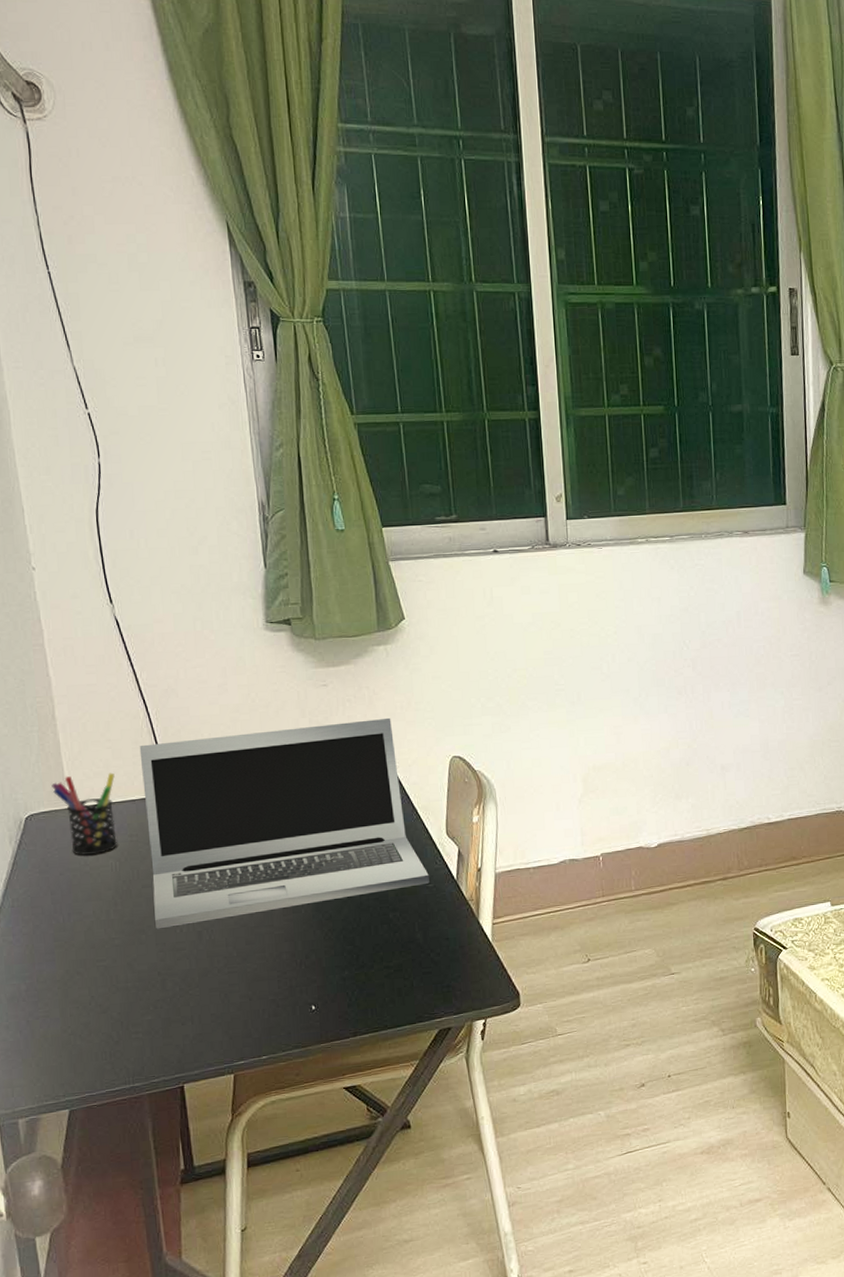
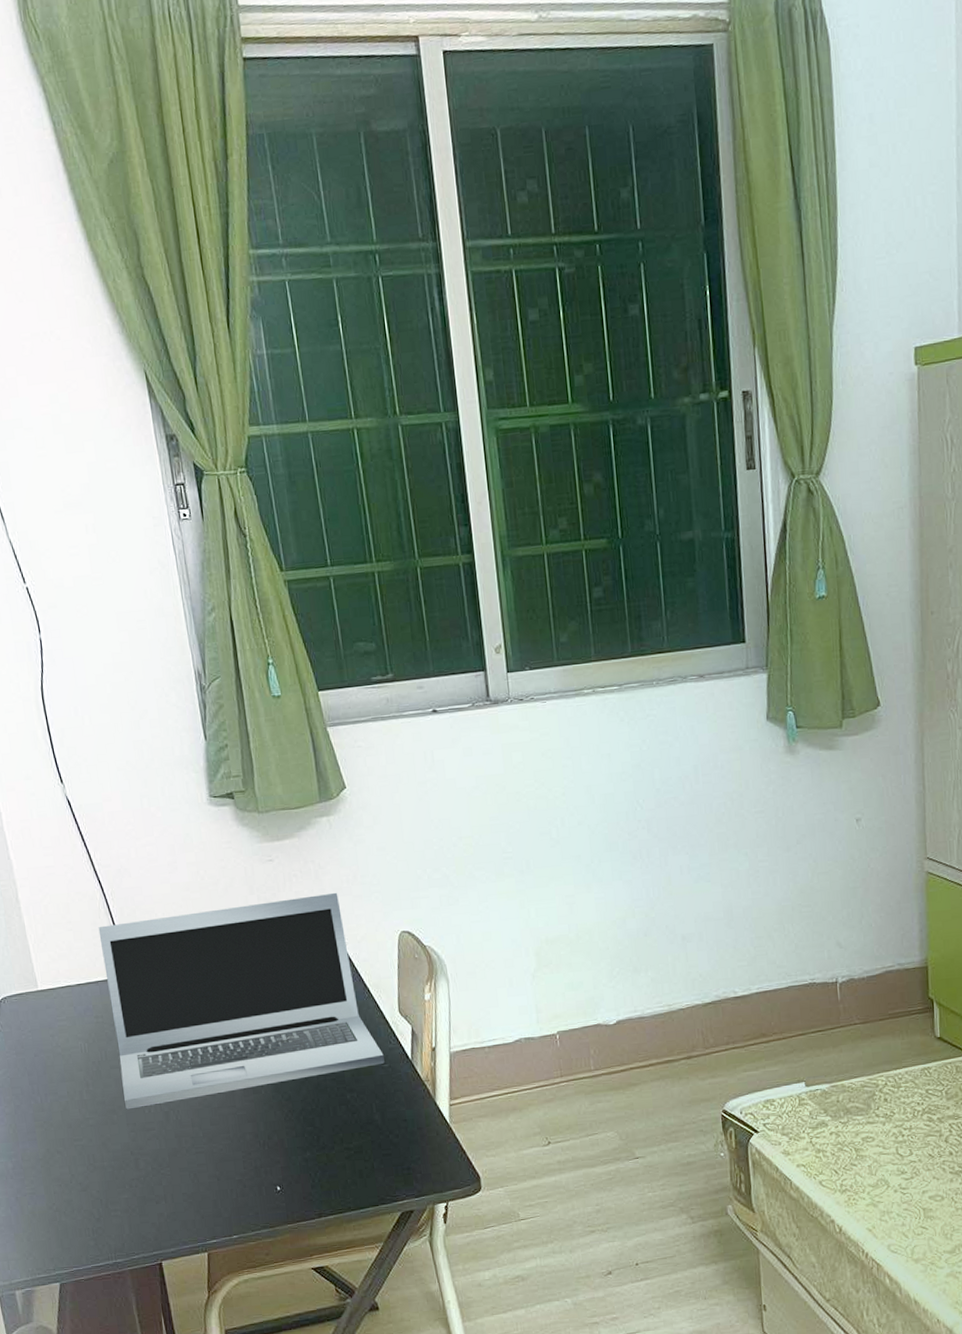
pen holder: present [52,772,117,856] -> none [21,954,85,1037]

